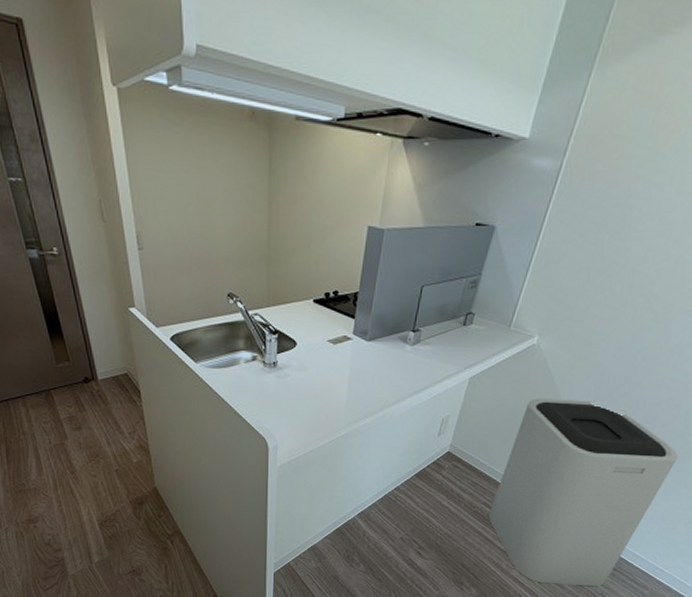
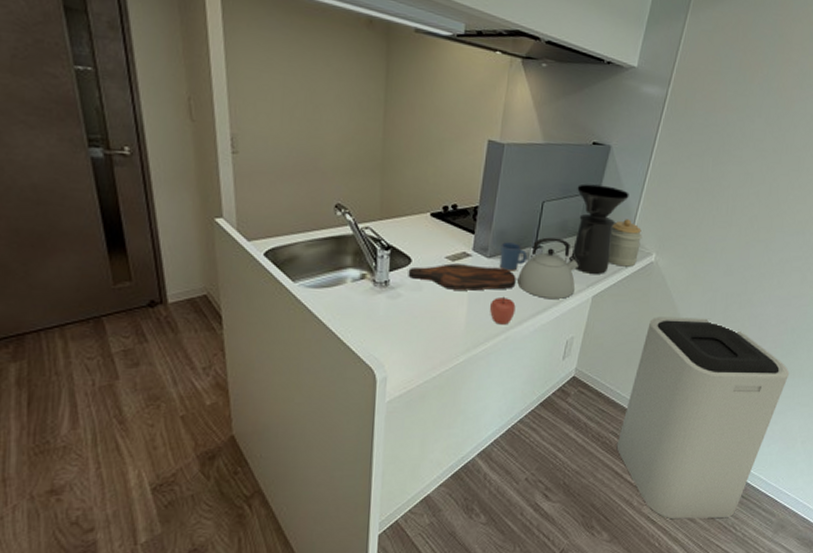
cutting board: none [294,346,395,372] -> present [408,263,516,291]
fruit: none [368,377,394,403] -> present [489,296,516,325]
mug: none [378,326,405,354] -> present [499,242,527,271]
kettle: none [395,321,458,381] -> present [517,237,580,300]
coffee maker: none [449,266,513,356] -> present [571,183,629,274]
jar: none [487,301,525,349] -> present [608,219,642,267]

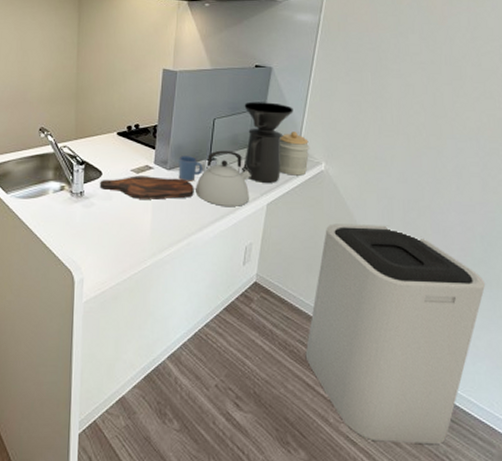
fruit: present [489,296,516,325] -> none [171,205,195,231]

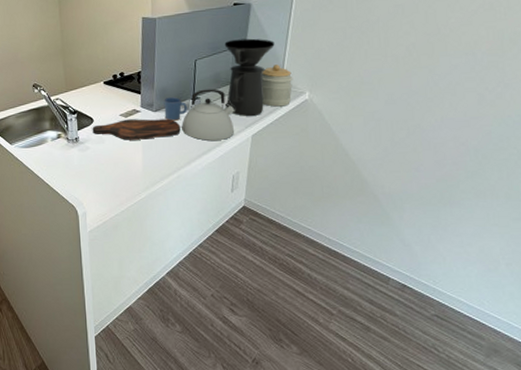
trash can: present [305,223,486,444] -> none [294,146,479,338]

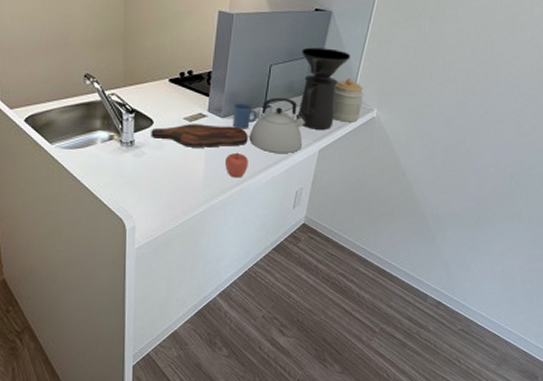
fruit: none [160,142,184,166] -> present [224,152,249,178]

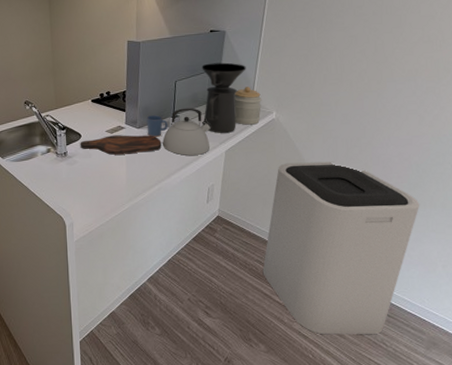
fruit: present [224,152,249,178] -> none [143,157,164,179]
trash can: none [345,167,509,353] -> present [262,161,420,335]

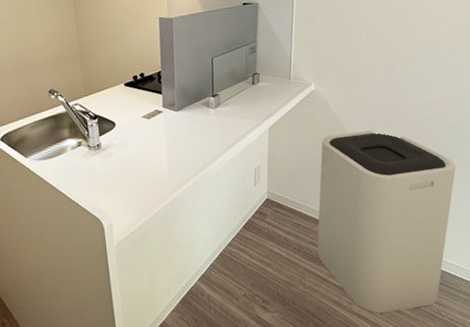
cutting board: present [80,135,162,155] -> none [114,117,203,143]
mug: present [146,115,168,137] -> none [184,95,208,119]
kettle: present [162,108,212,156] -> none [203,85,253,137]
coffee maker: present [202,62,246,133] -> none [237,35,282,110]
jar: present [234,87,262,125] -> none [272,59,300,99]

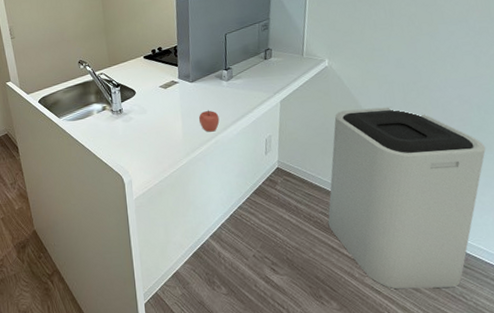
fruit: none [184,141,207,165] -> present [198,110,220,132]

